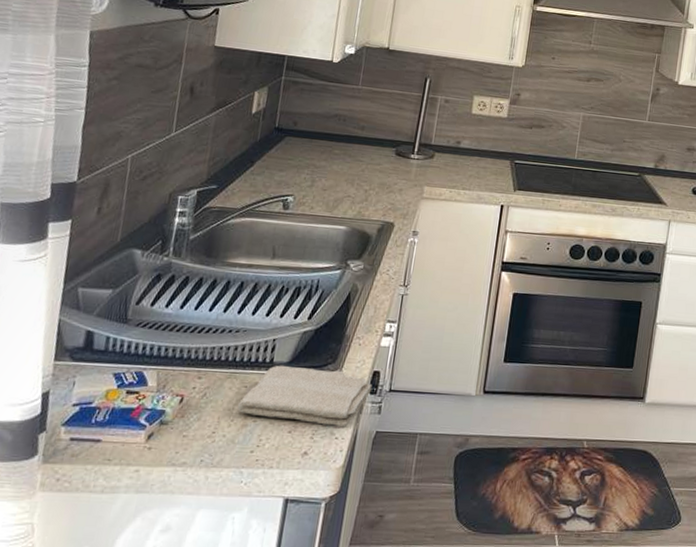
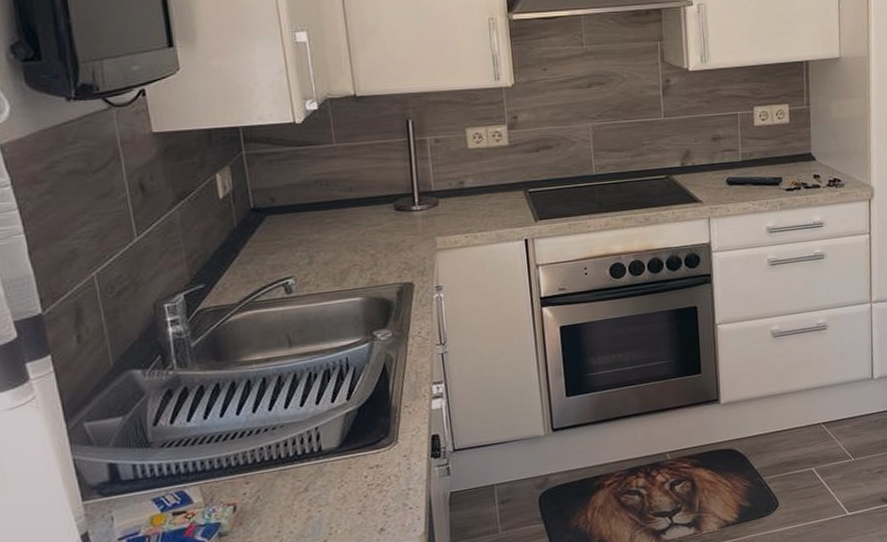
washcloth: present [238,365,373,428] -> none [297,443,435,507]

